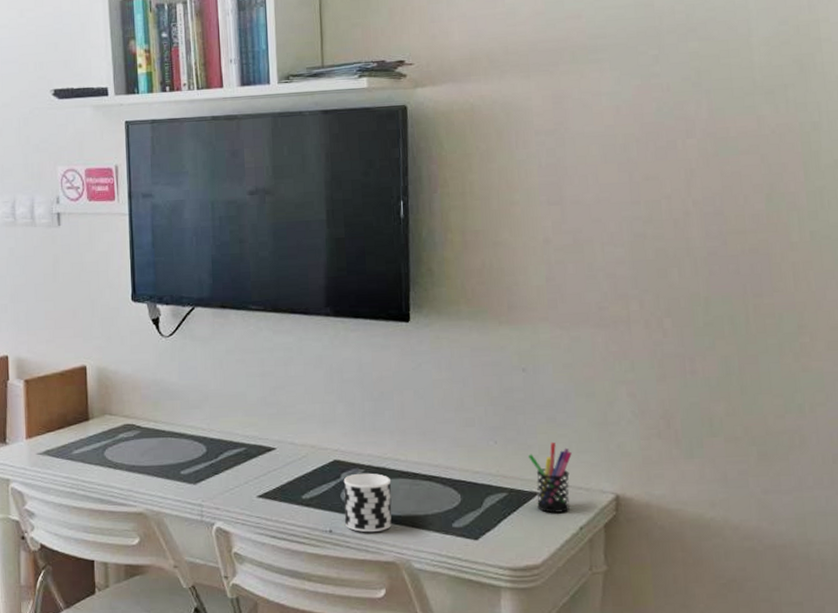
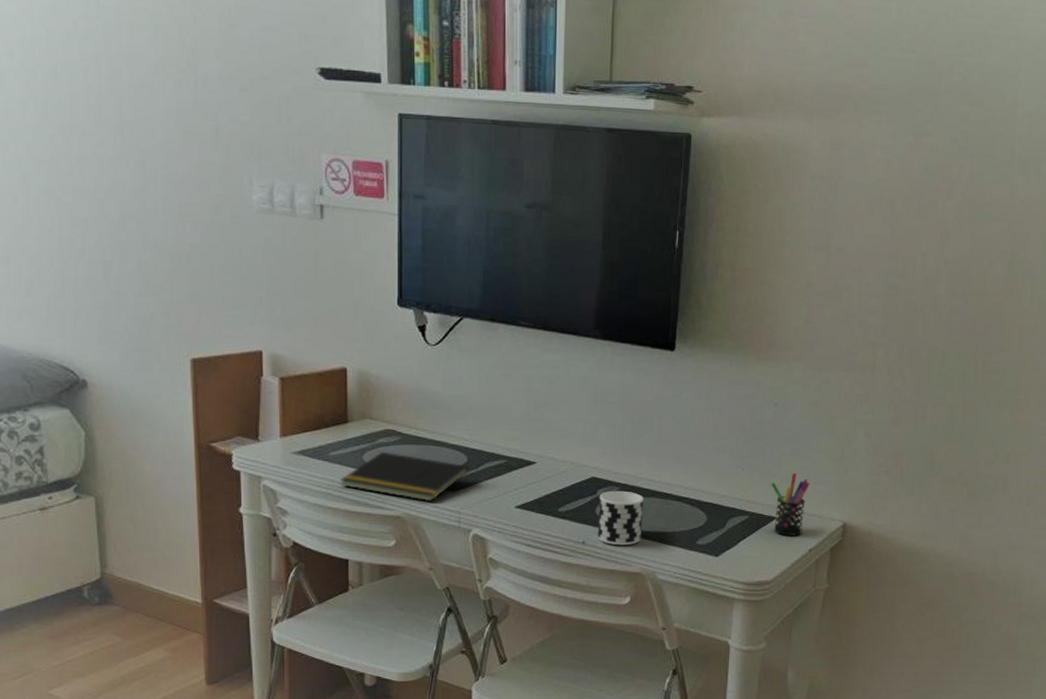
notepad: none [83,446,209,496] -> present [340,451,469,502]

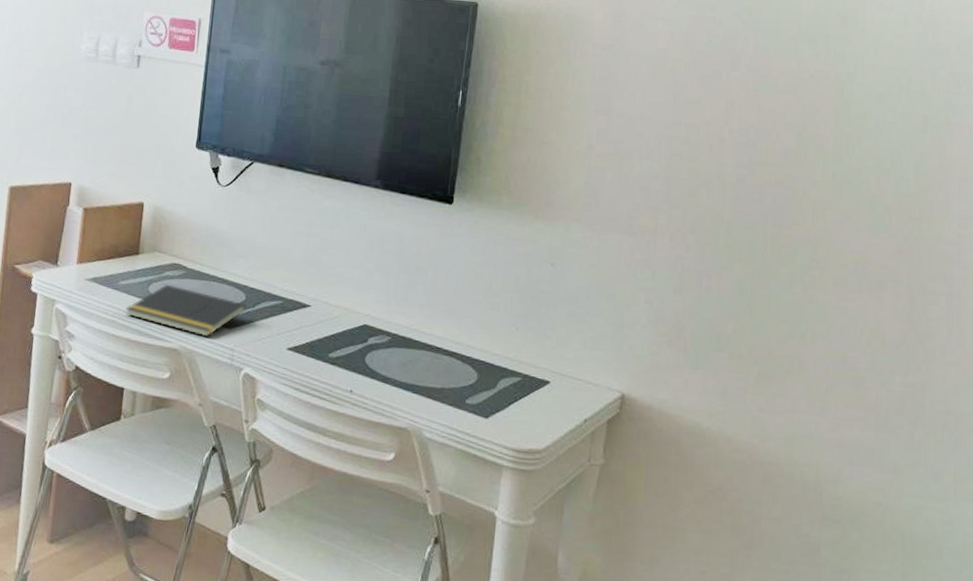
cup: present [597,490,644,546] -> none [365,340,415,398]
pen holder: present [771,472,810,537] -> none [546,335,586,404]

